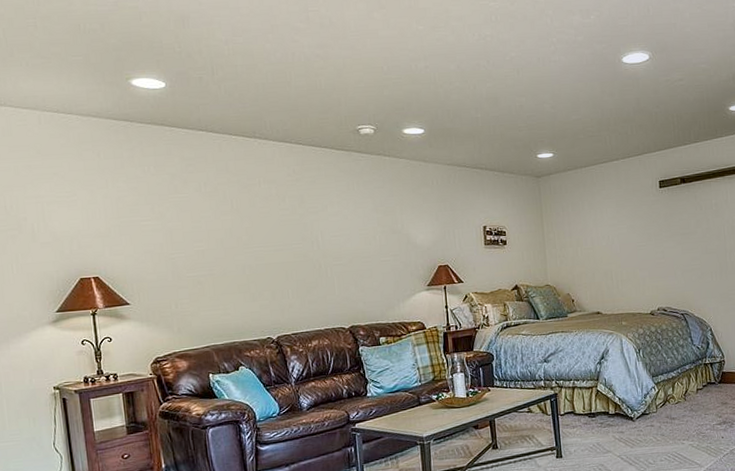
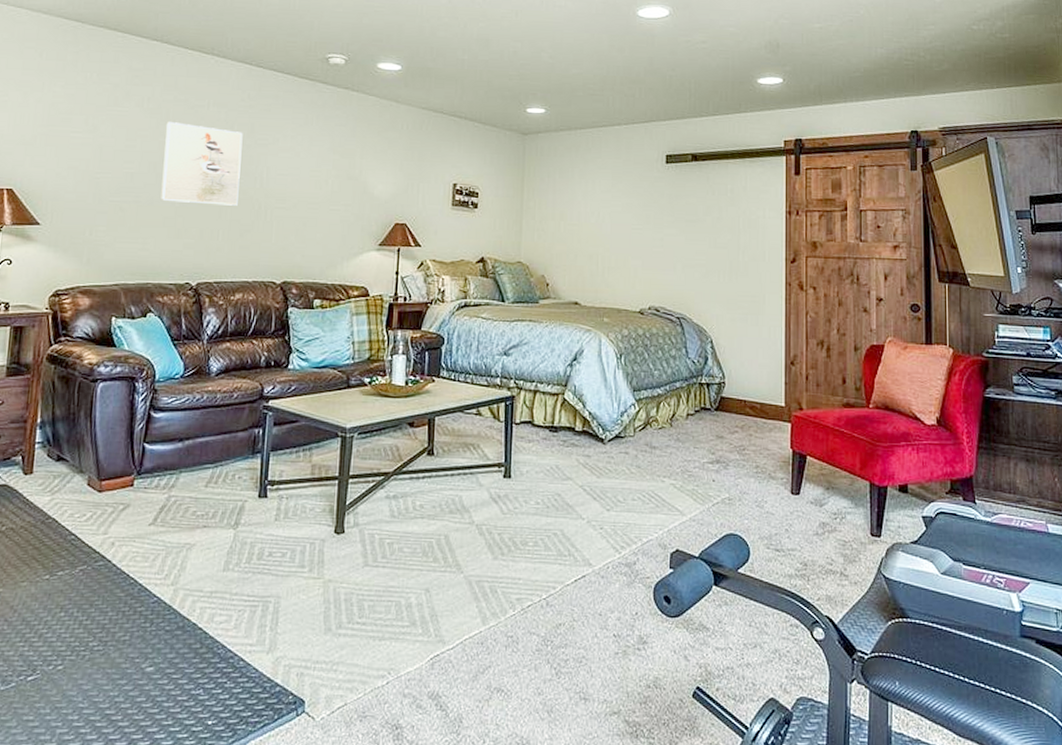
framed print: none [225,201,301,271] -> present [160,122,243,206]

